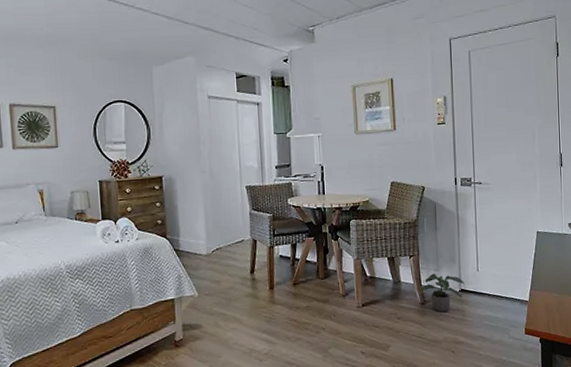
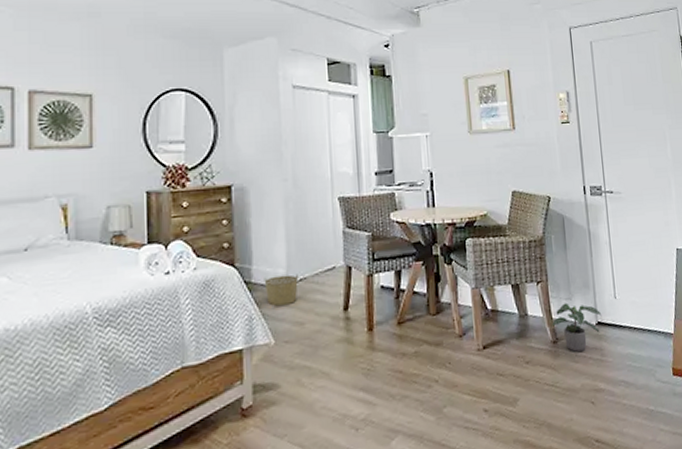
basket: none [189,244,215,269] -> present [264,274,298,307]

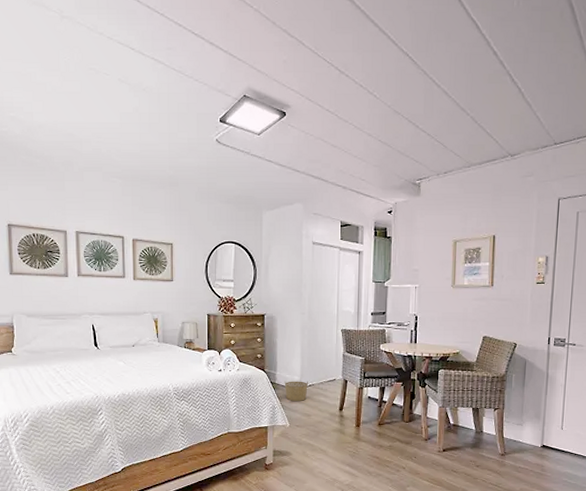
potted plant: present [552,303,602,353] -> none [502,427,548,465]

